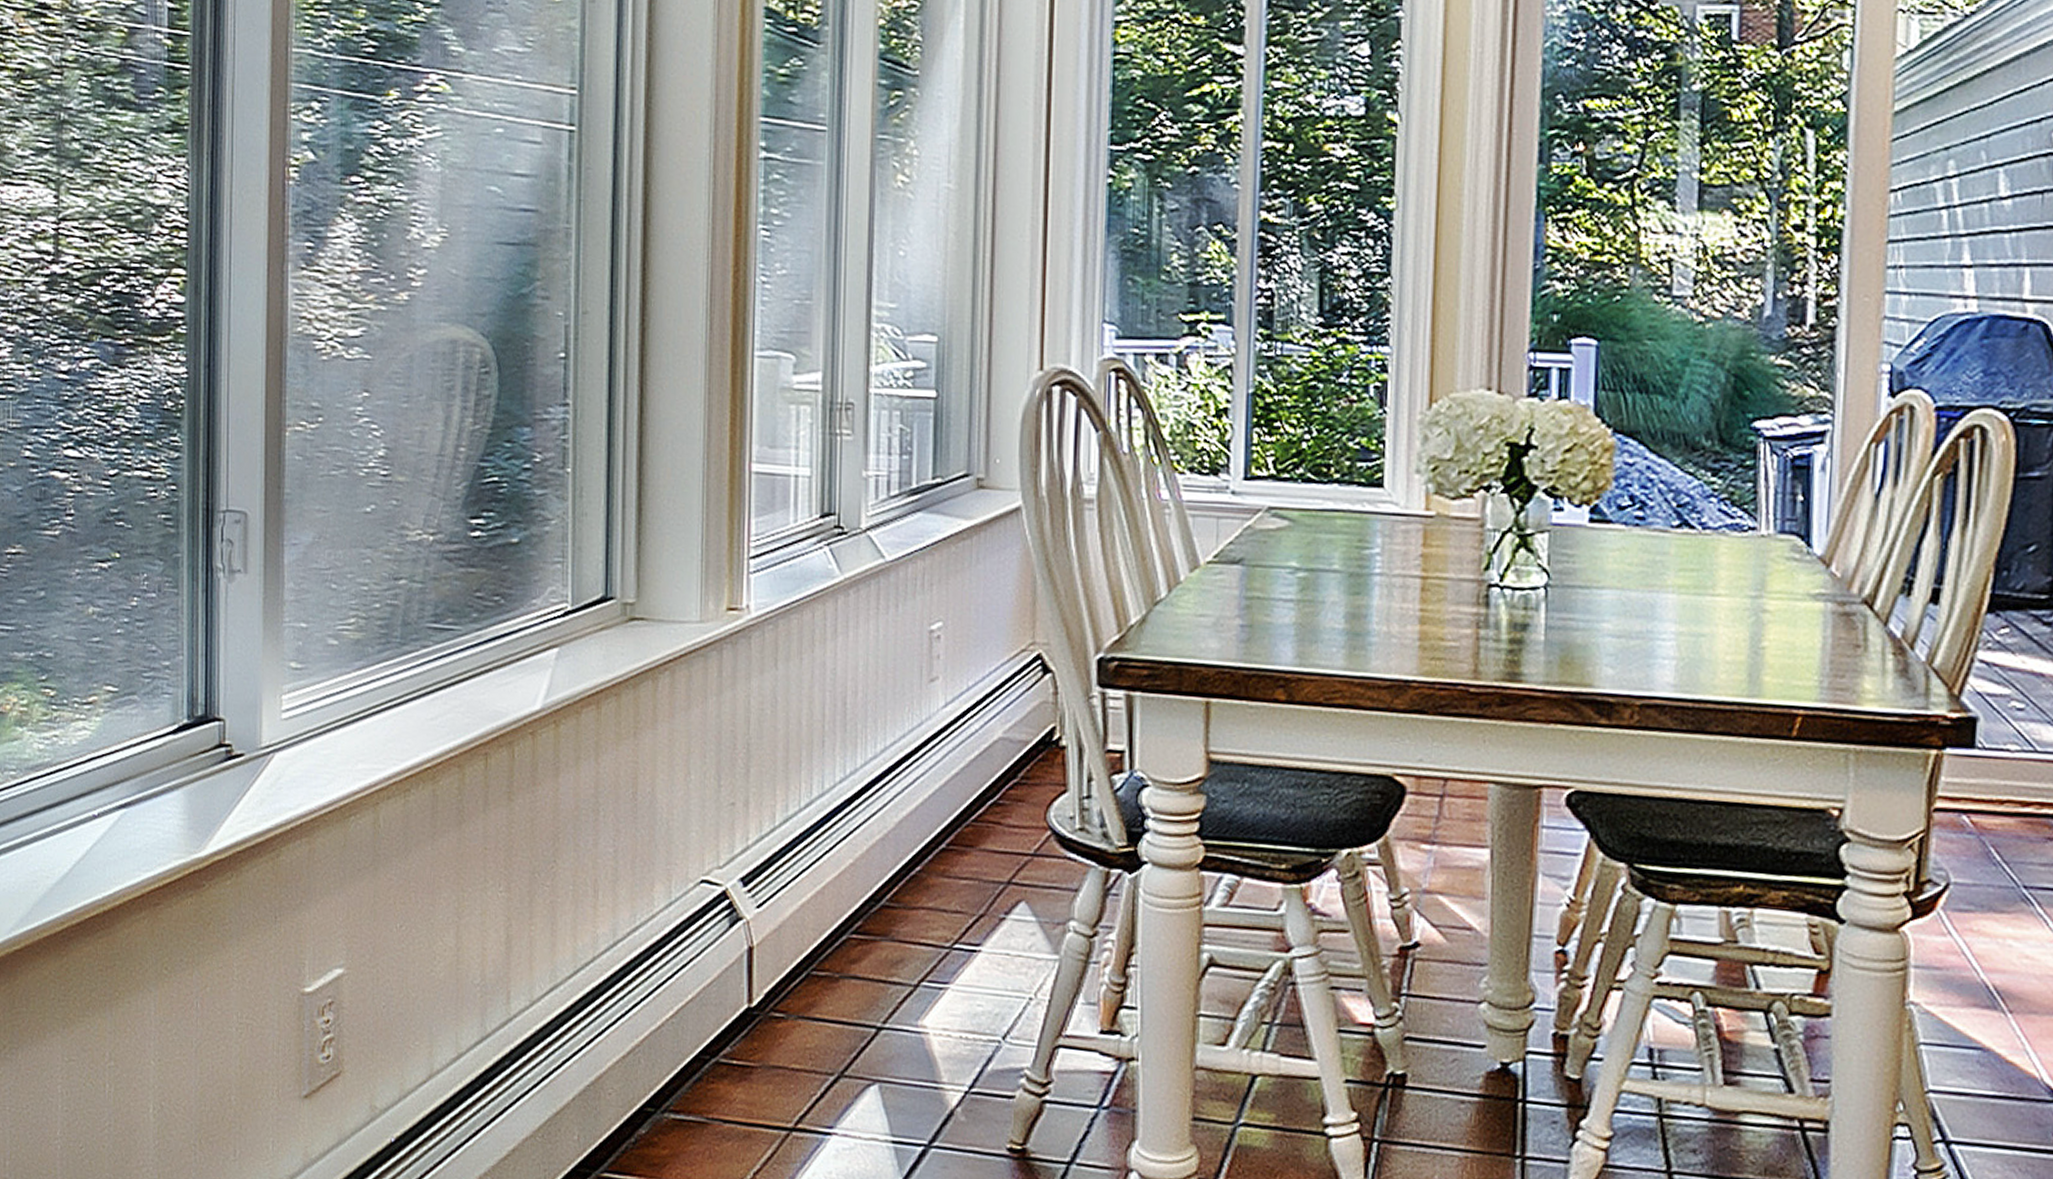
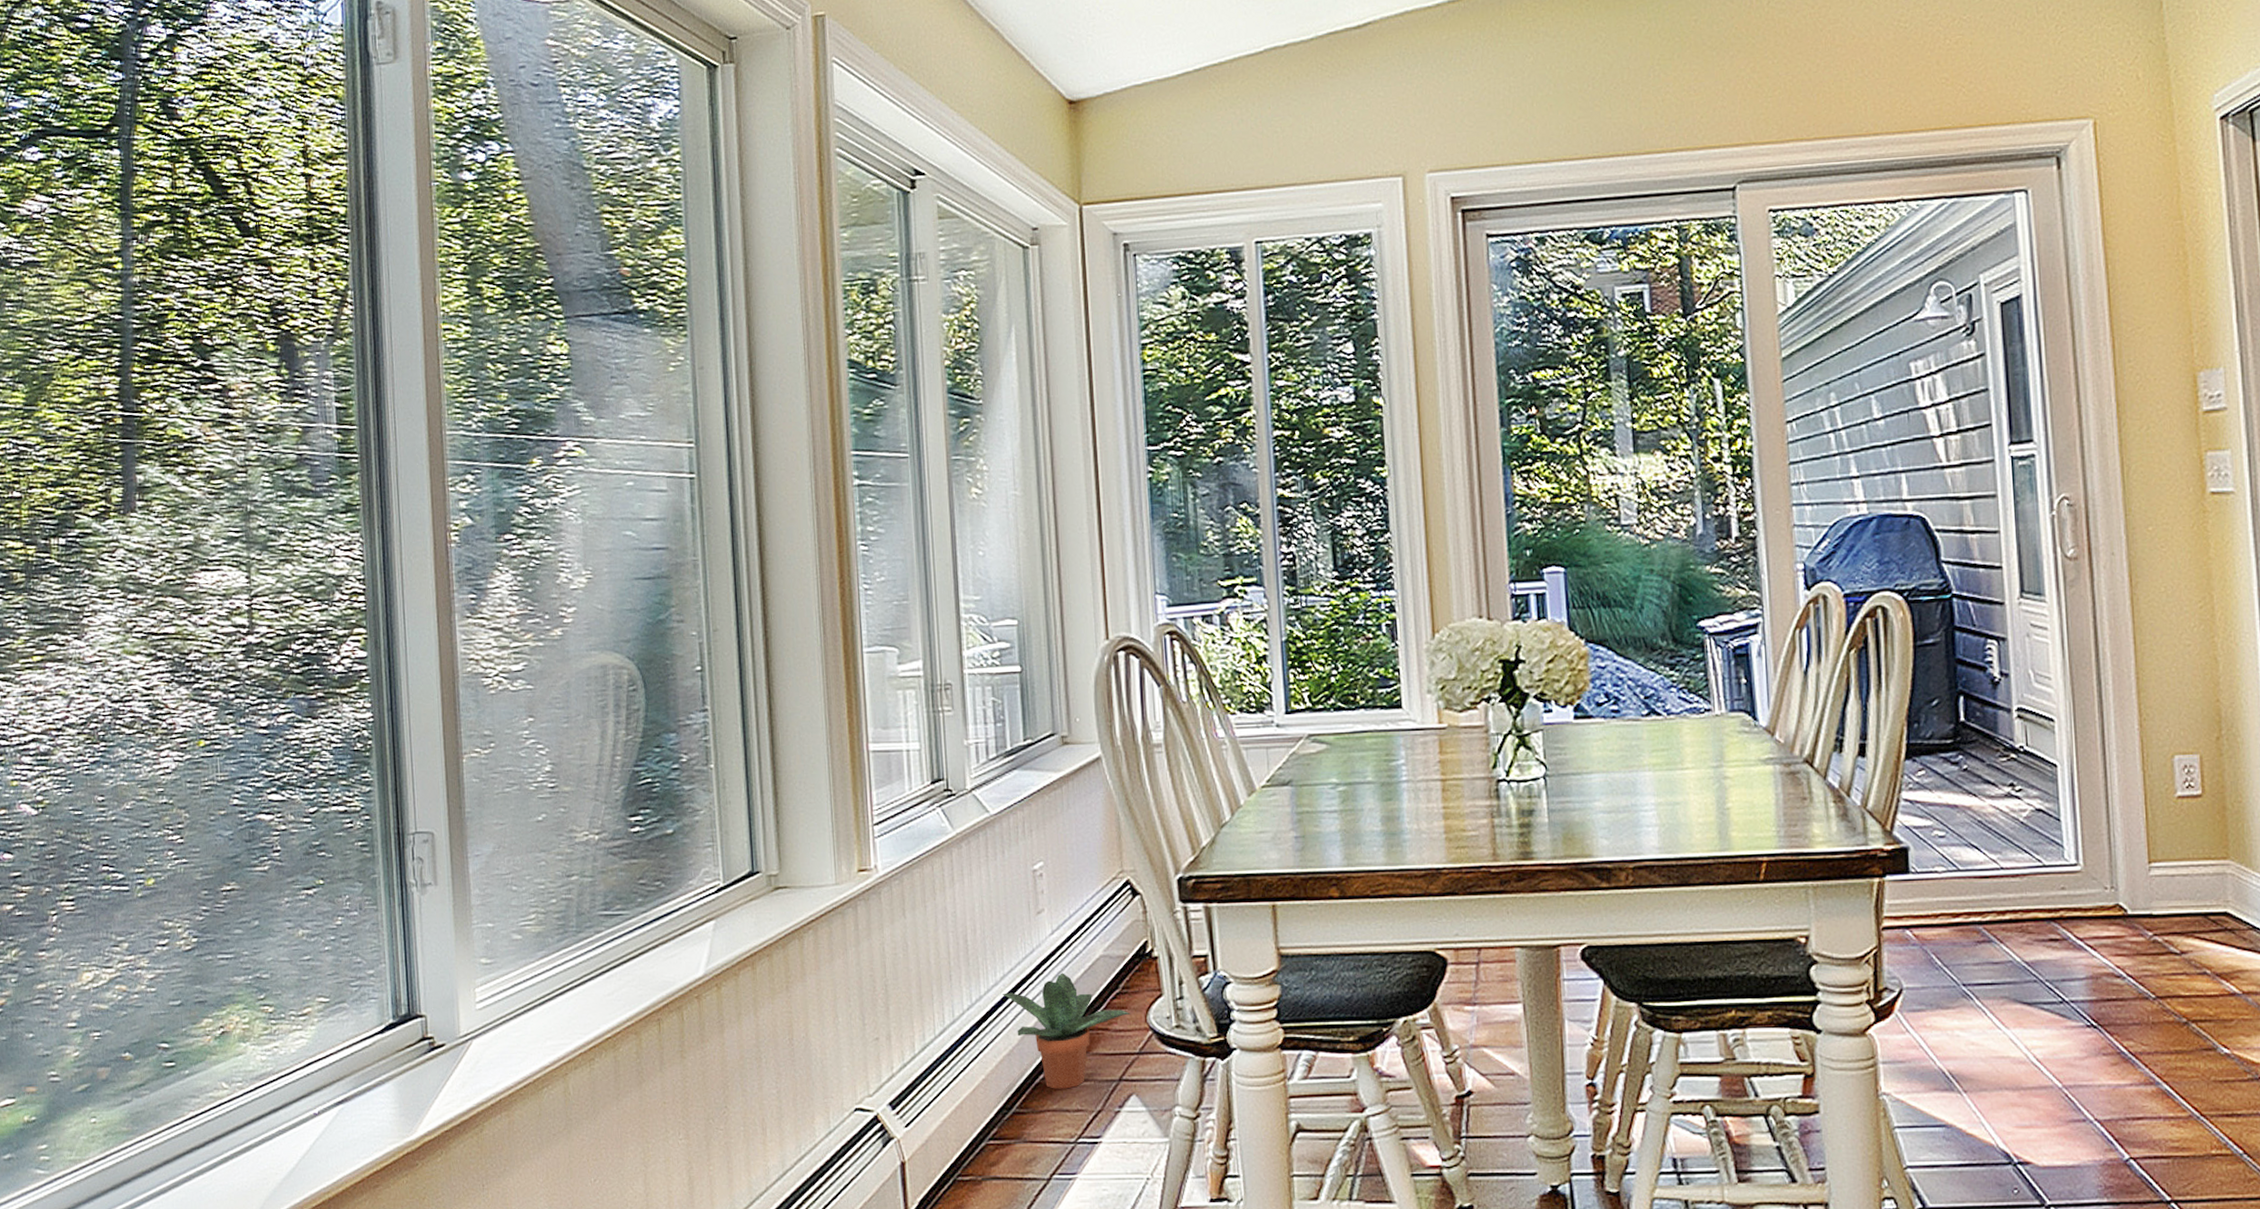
potted plant: none [882,752,1029,886] -> present [1003,973,1131,1089]

